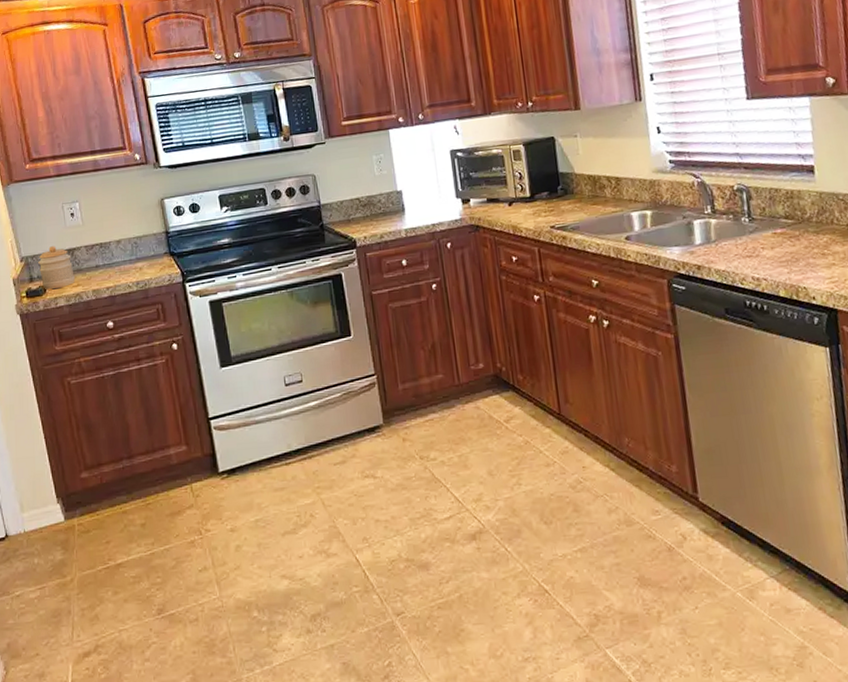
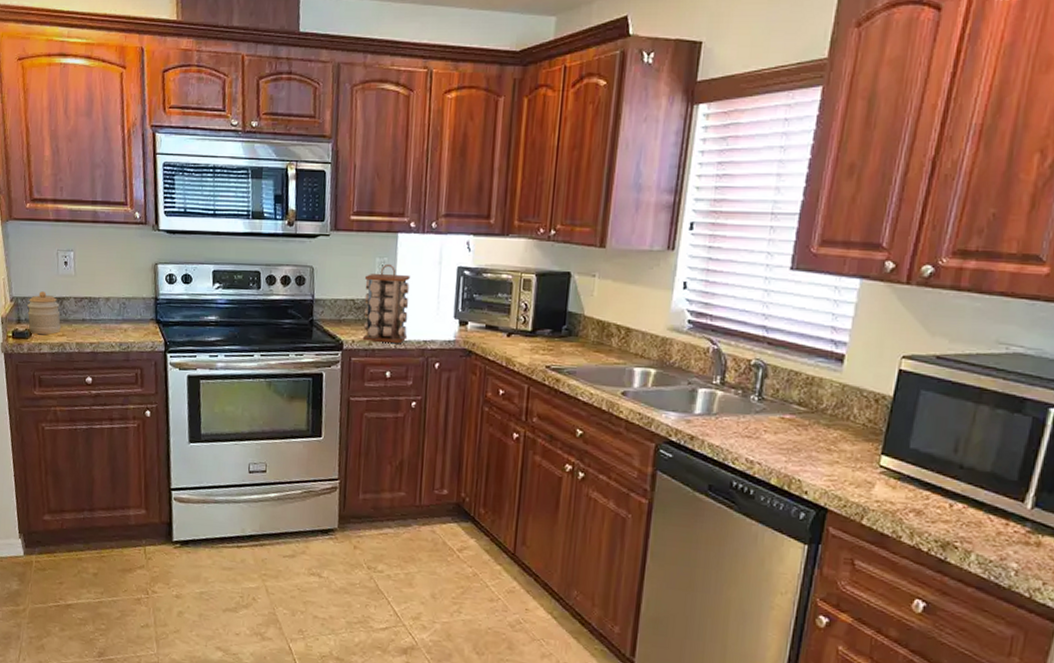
spice rack: none [365,159,416,235] -> present [362,263,410,344]

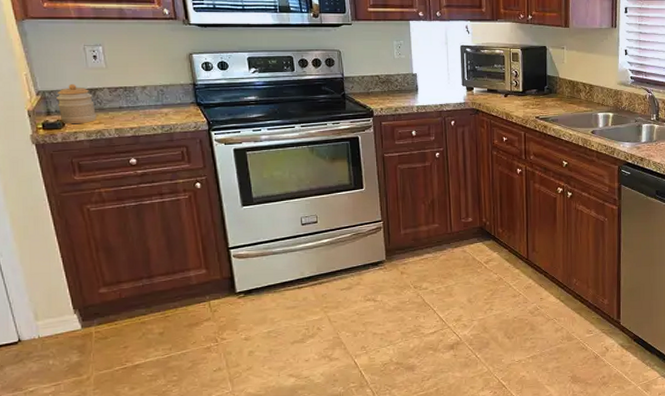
spice rack: present [362,263,410,344] -> none [385,45,427,109]

